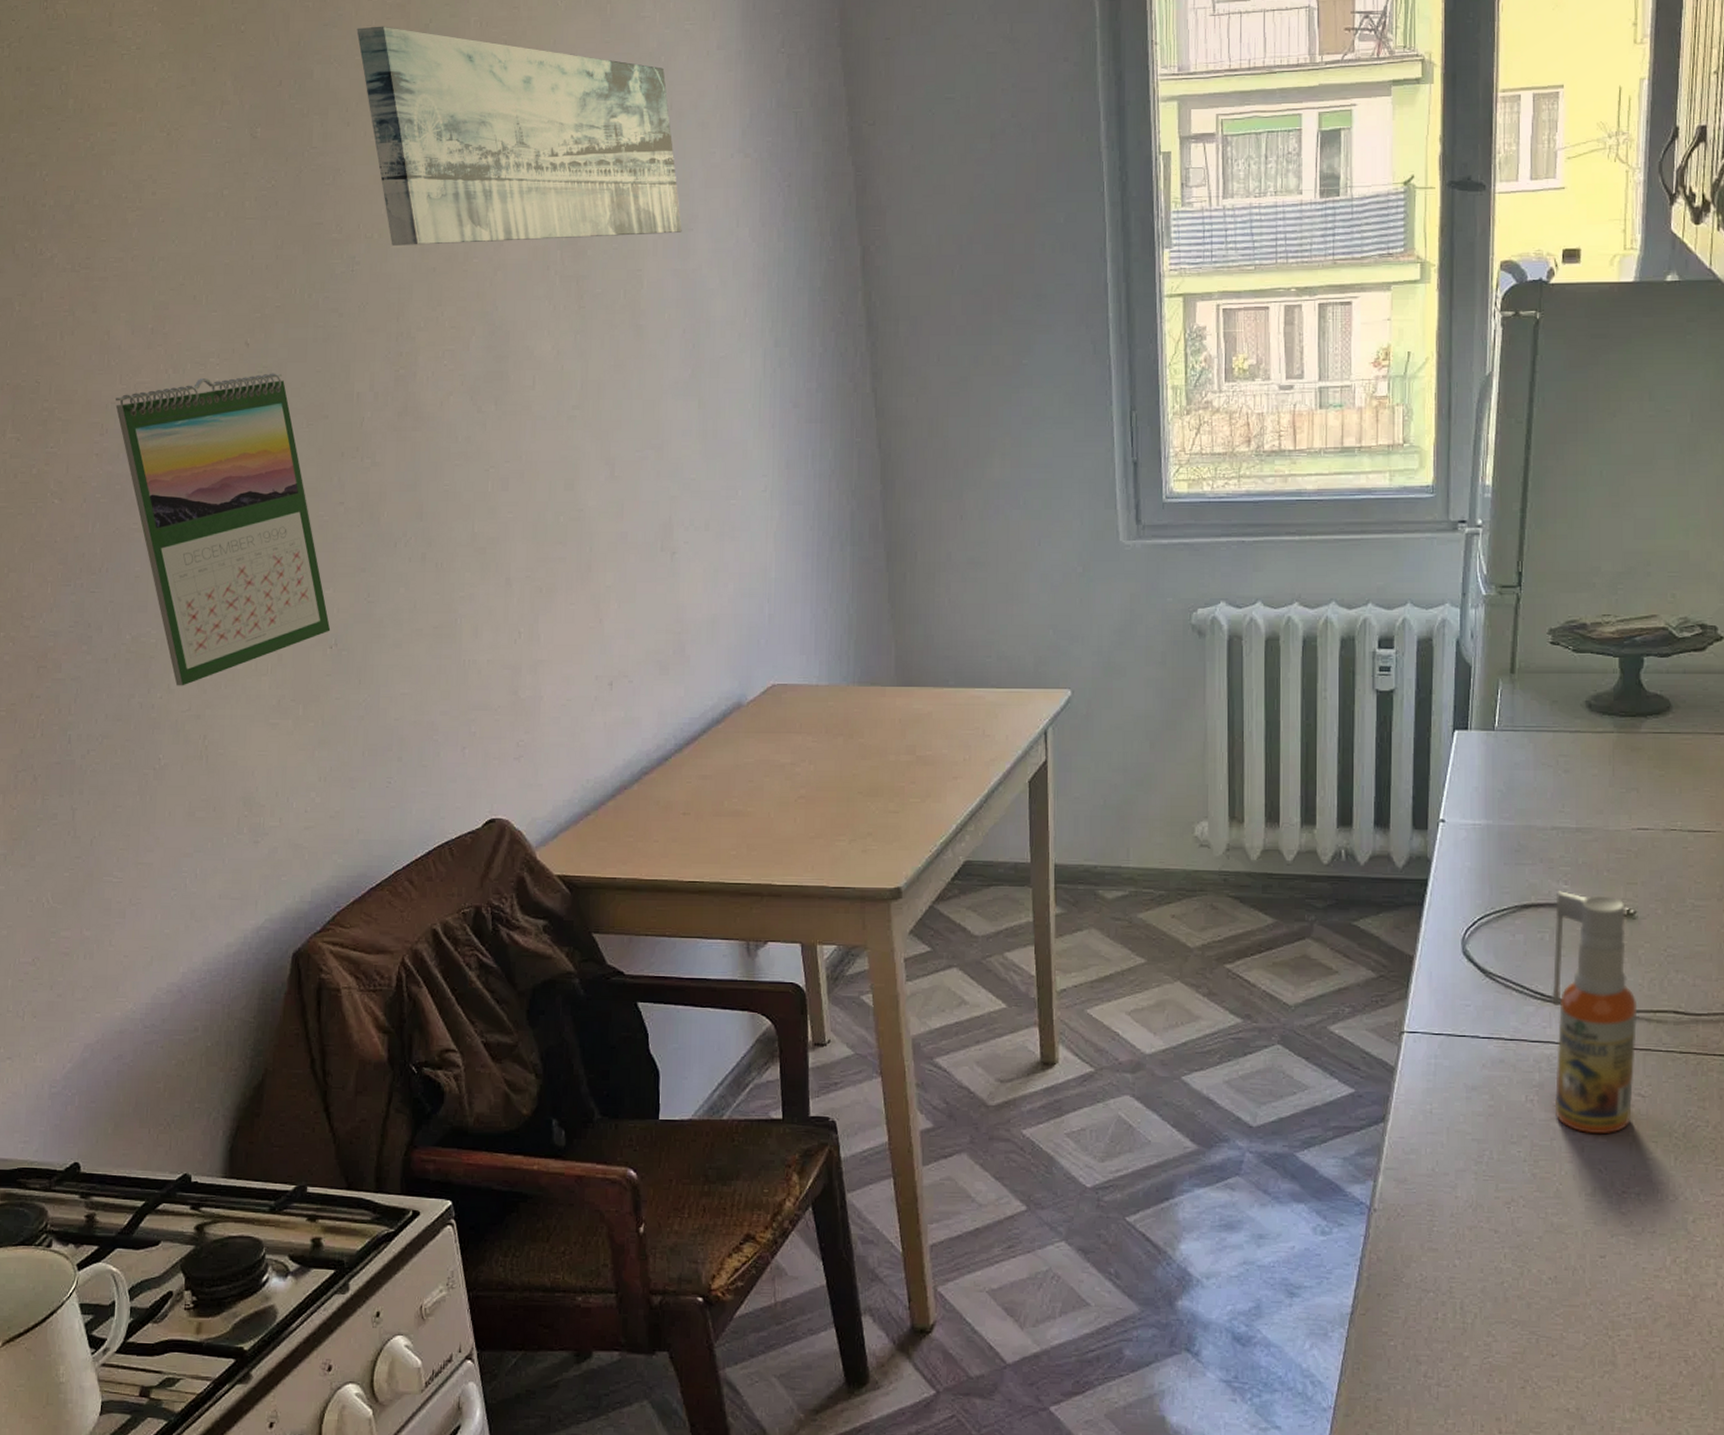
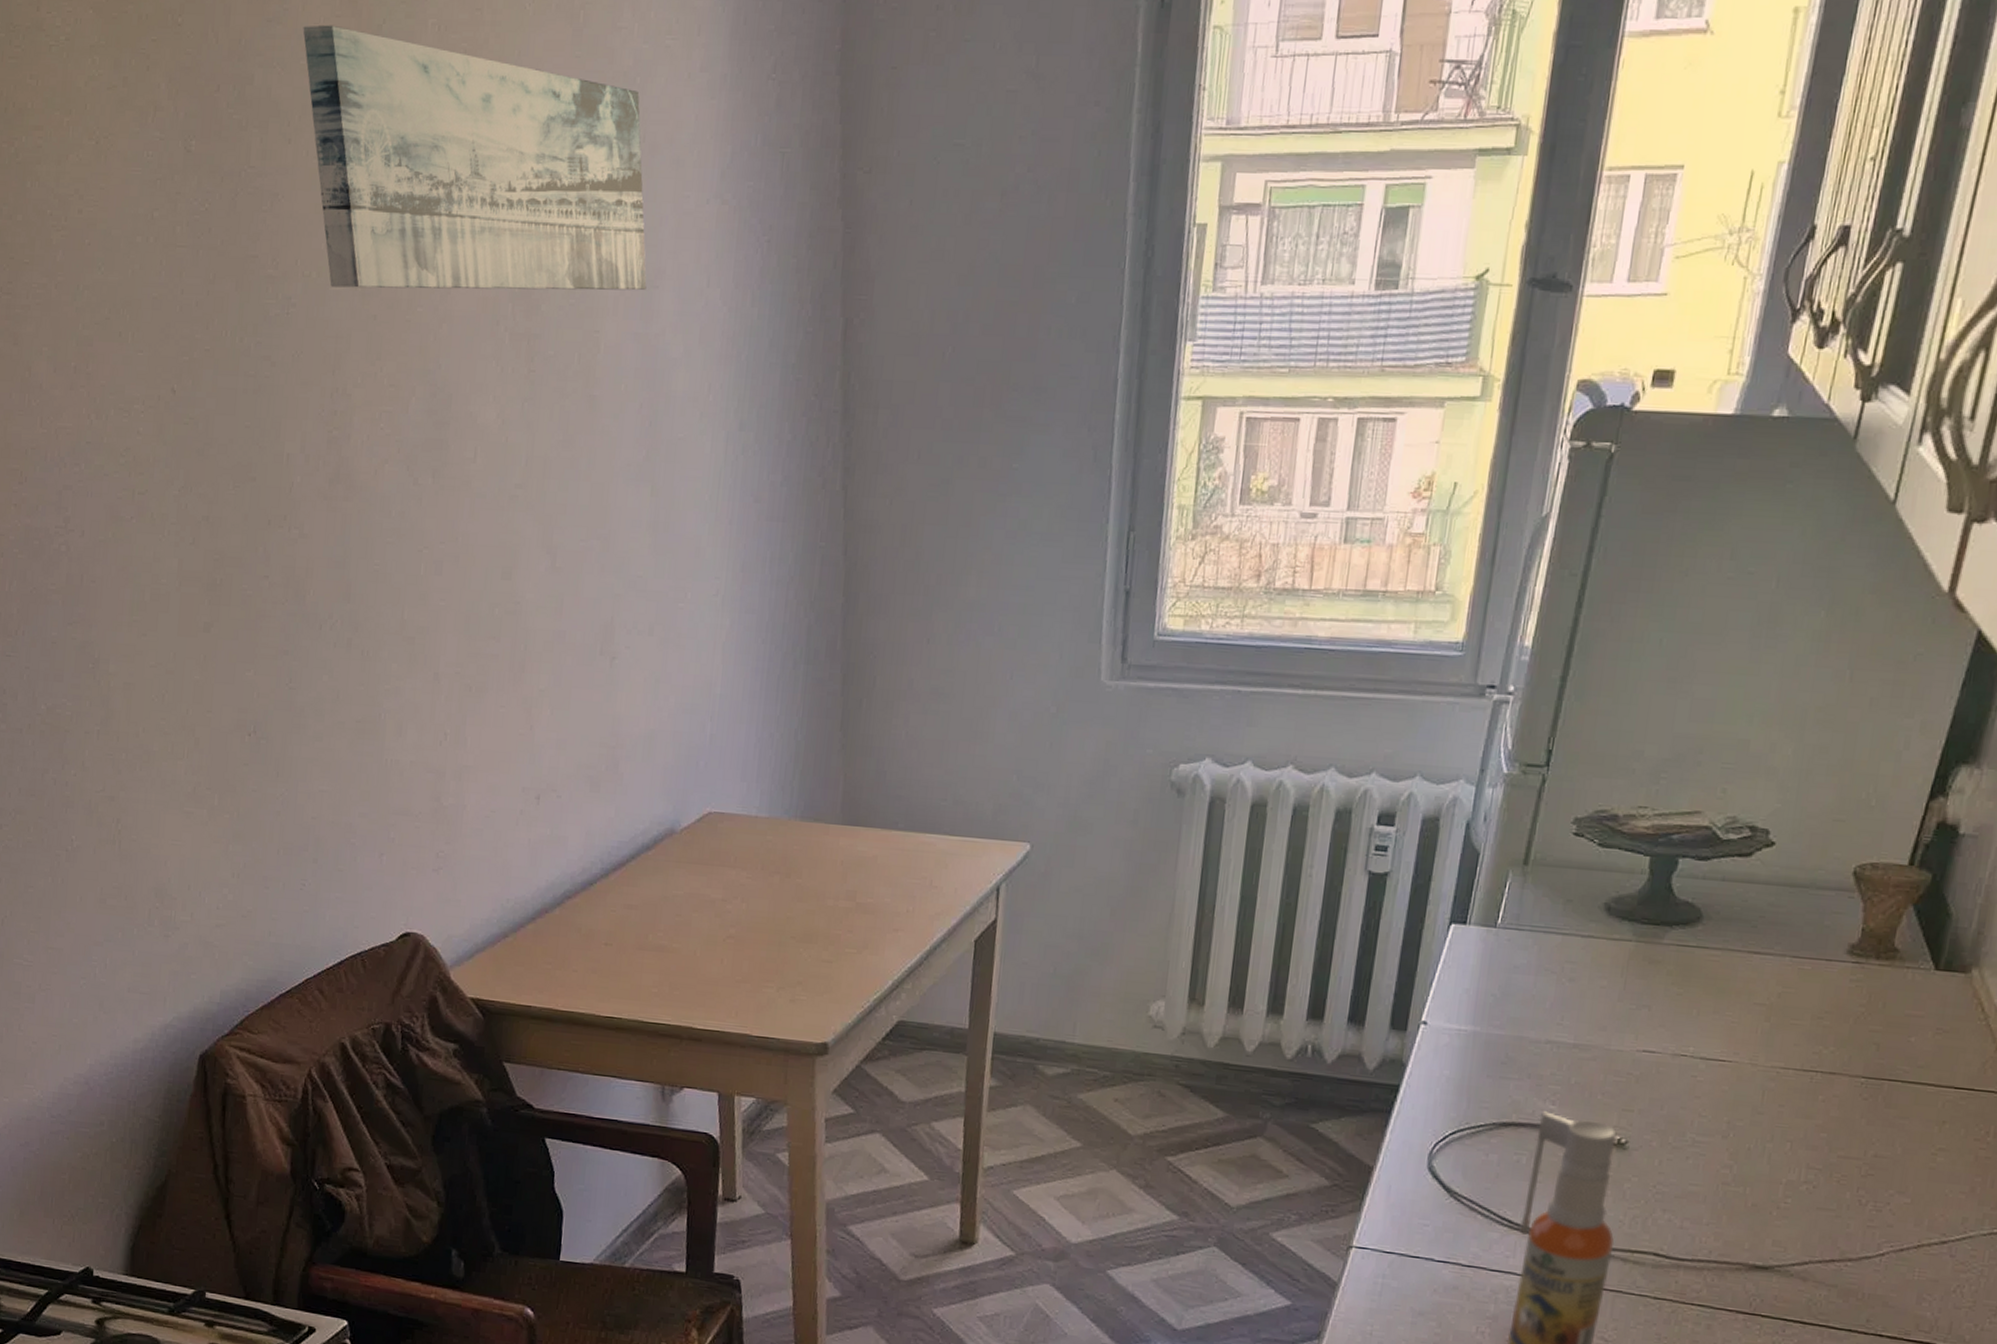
calendar: present [115,373,331,686] -> none [35,425,250,765]

